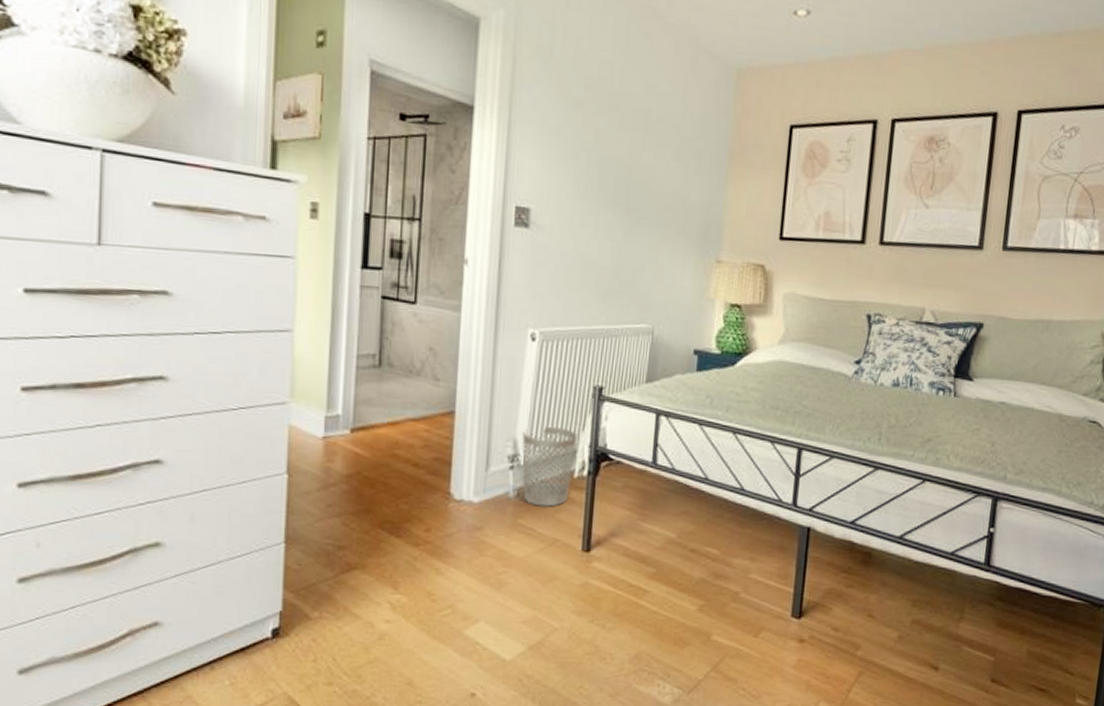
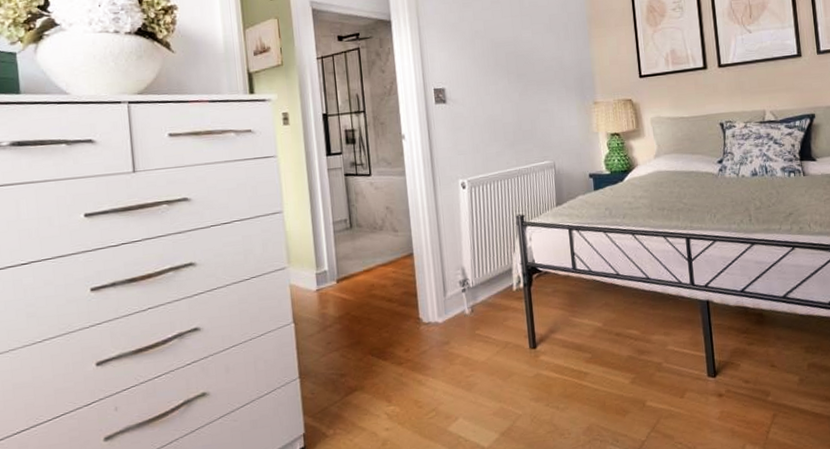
wastebasket: present [522,426,577,507] -> none [467,252,512,318]

